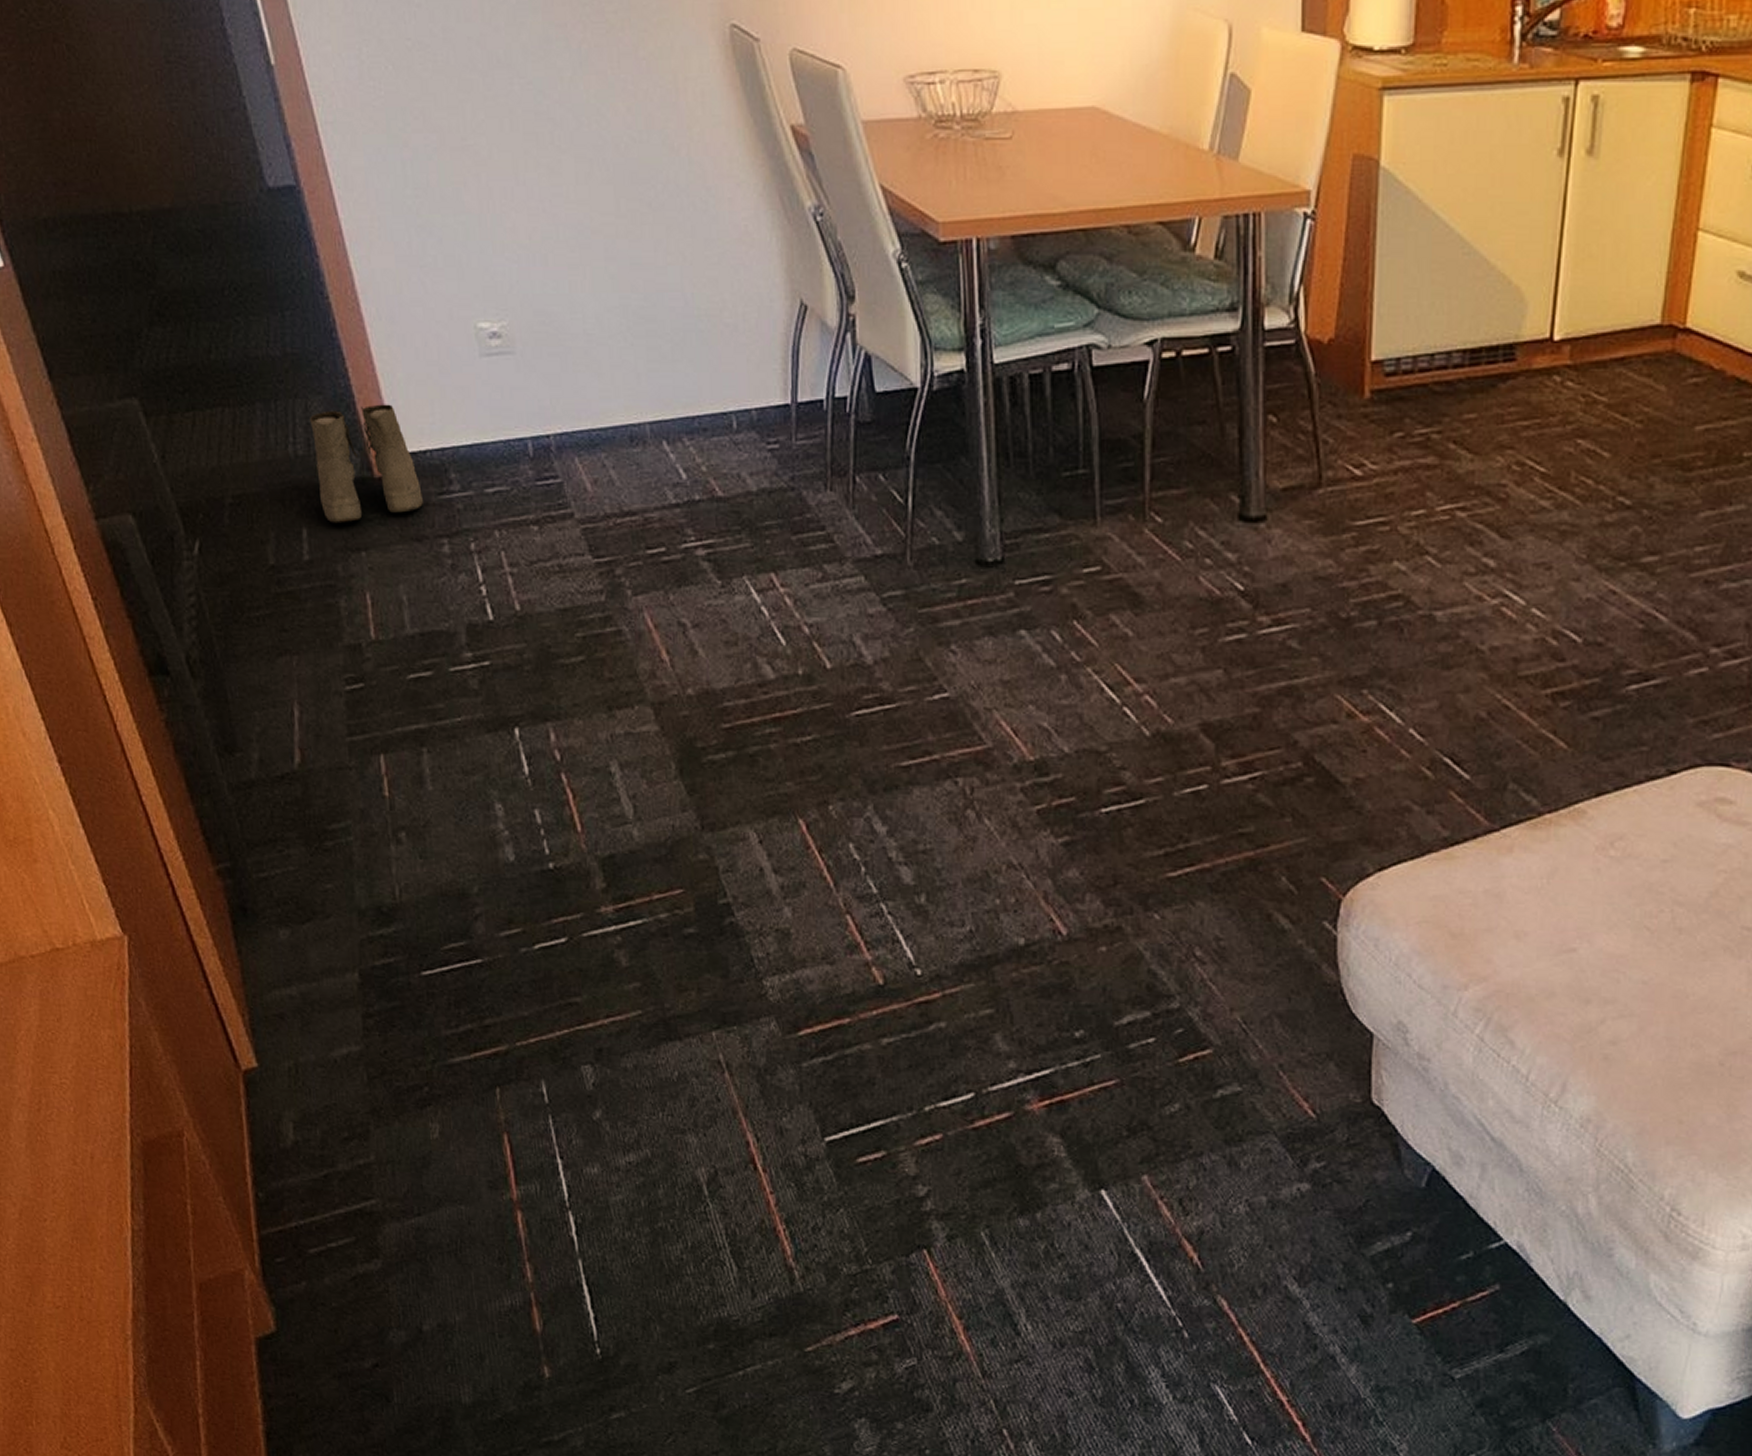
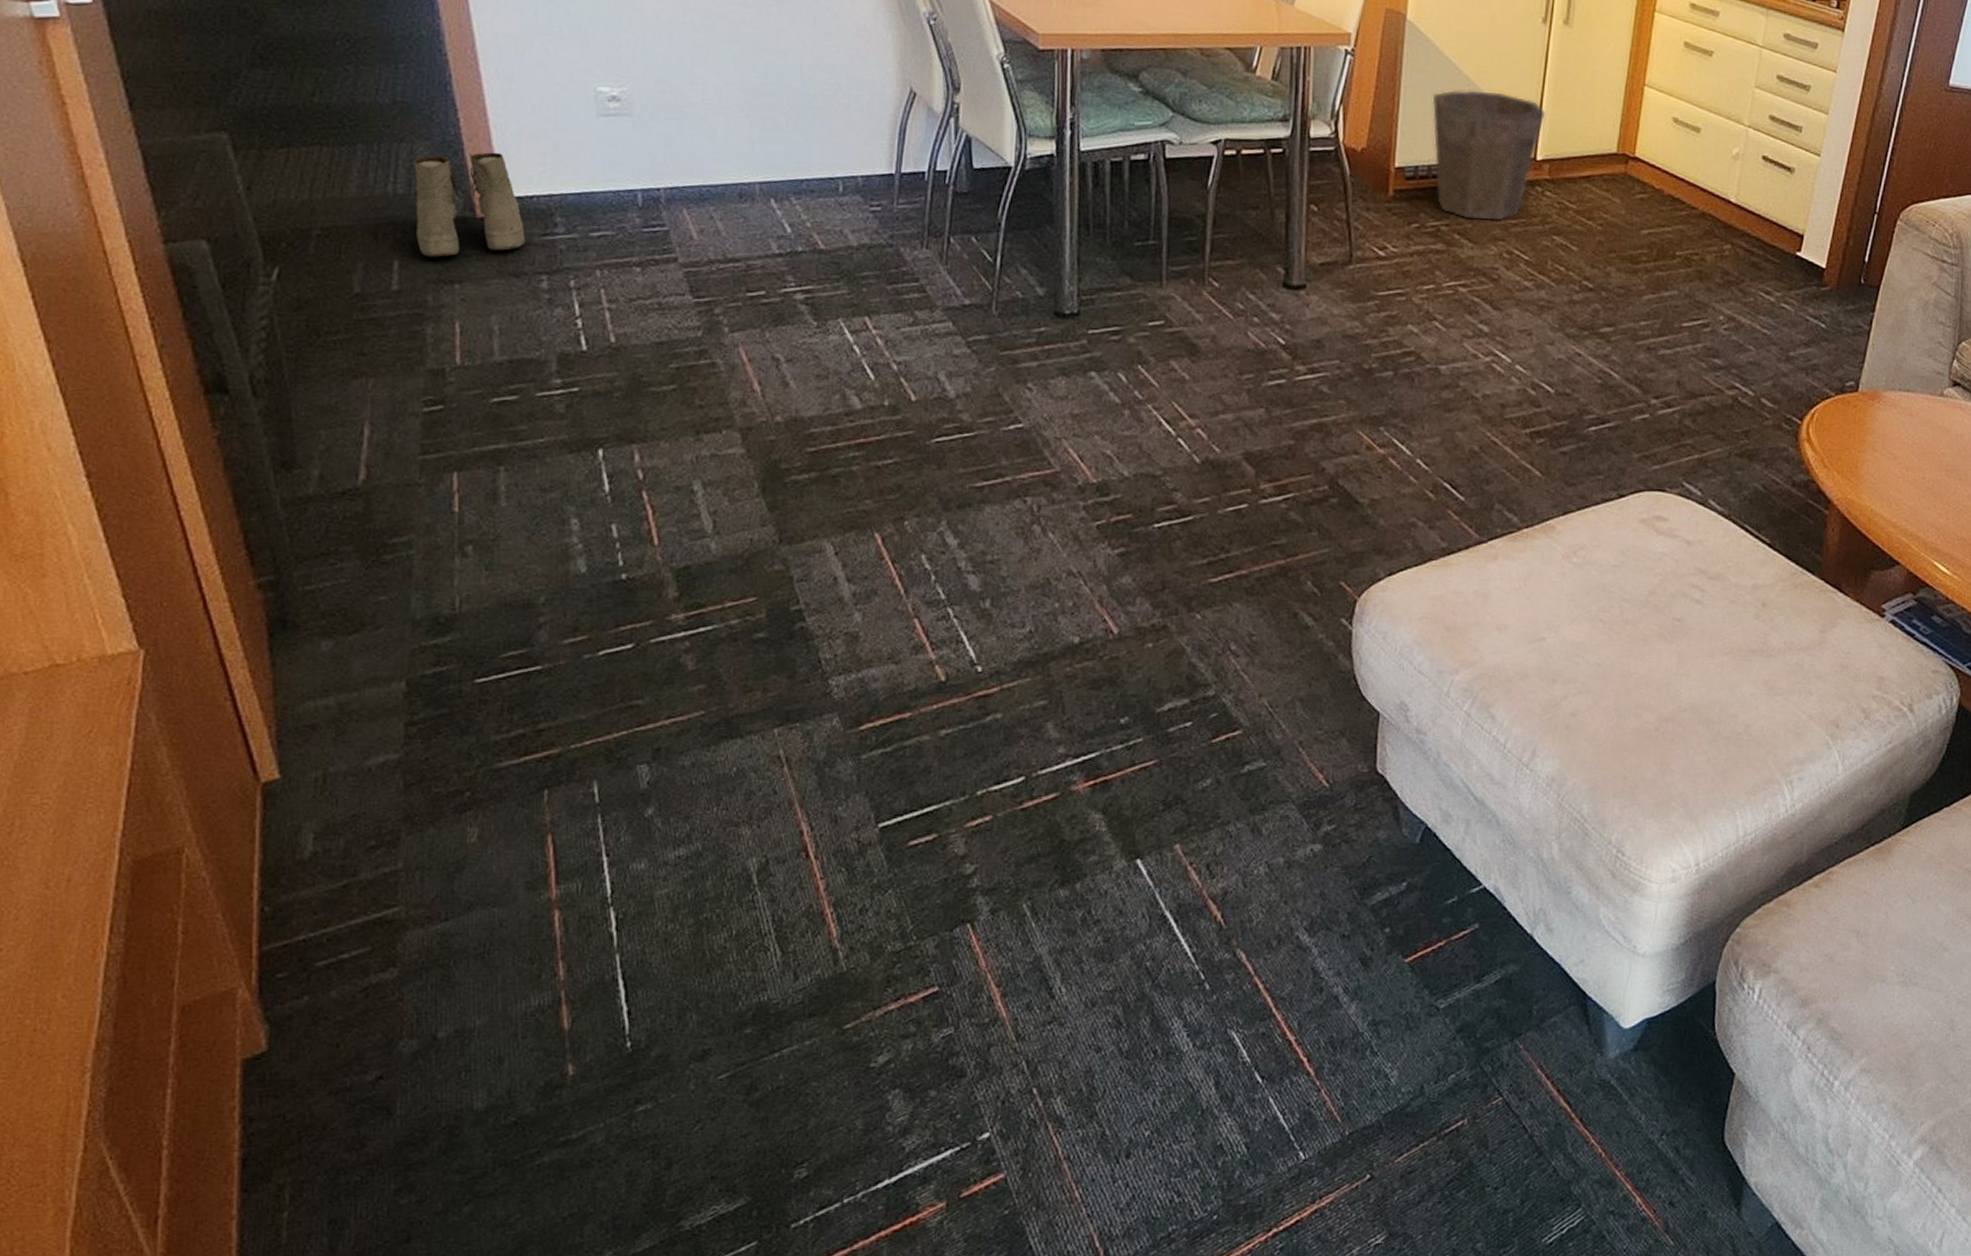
waste bin: none [1416,253,1565,423] -> present [1432,89,1546,221]

